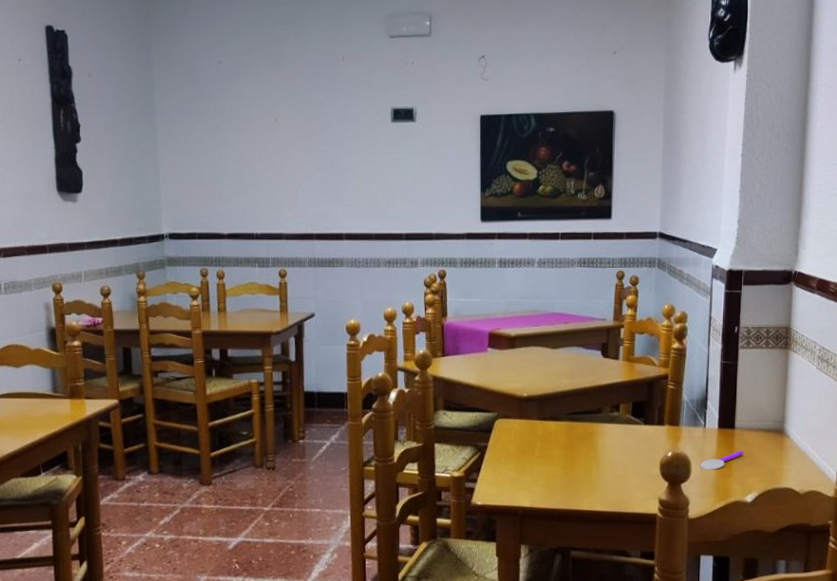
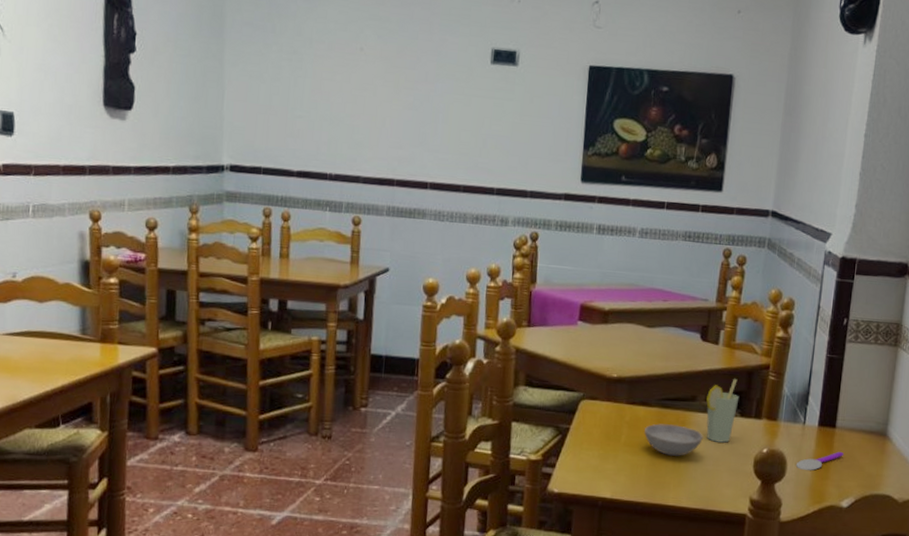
bowl: none [555,436,611,465] -> present [643,424,703,456]
cup: none [611,389,642,449] -> present [706,378,740,443]

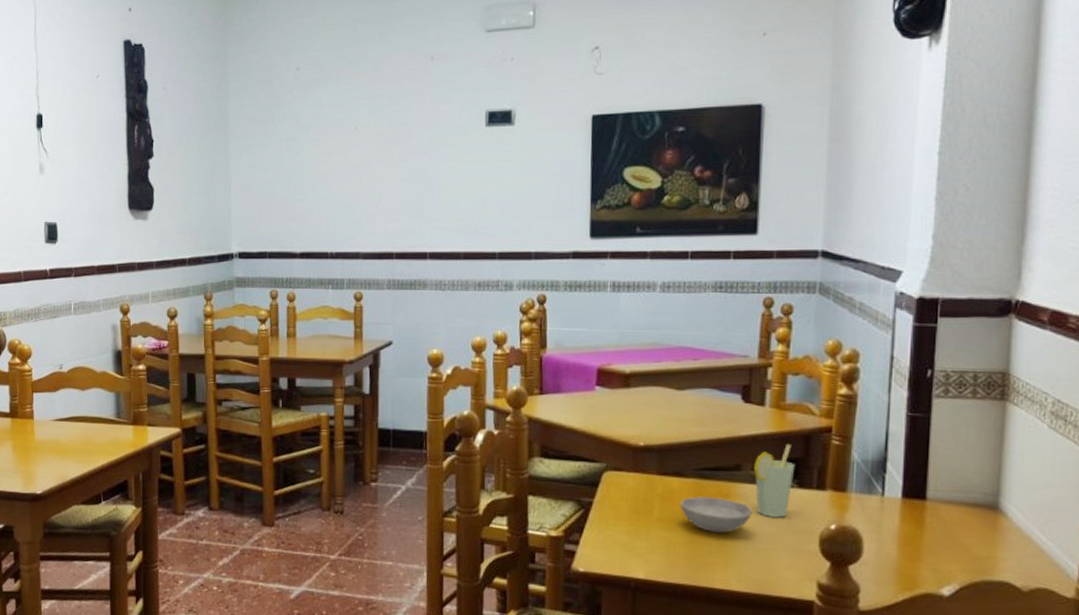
spoon: present [795,451,844,471] -> none [875,528,941,552]

